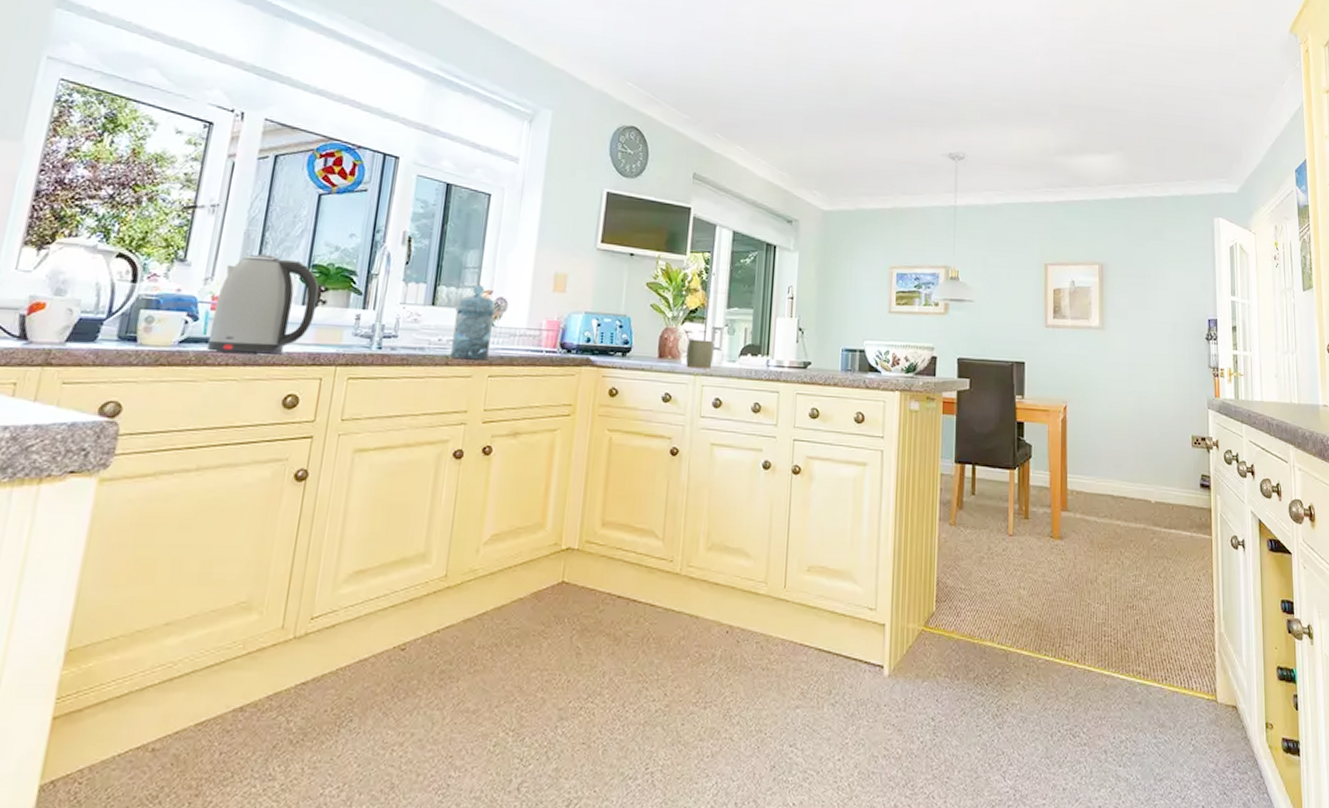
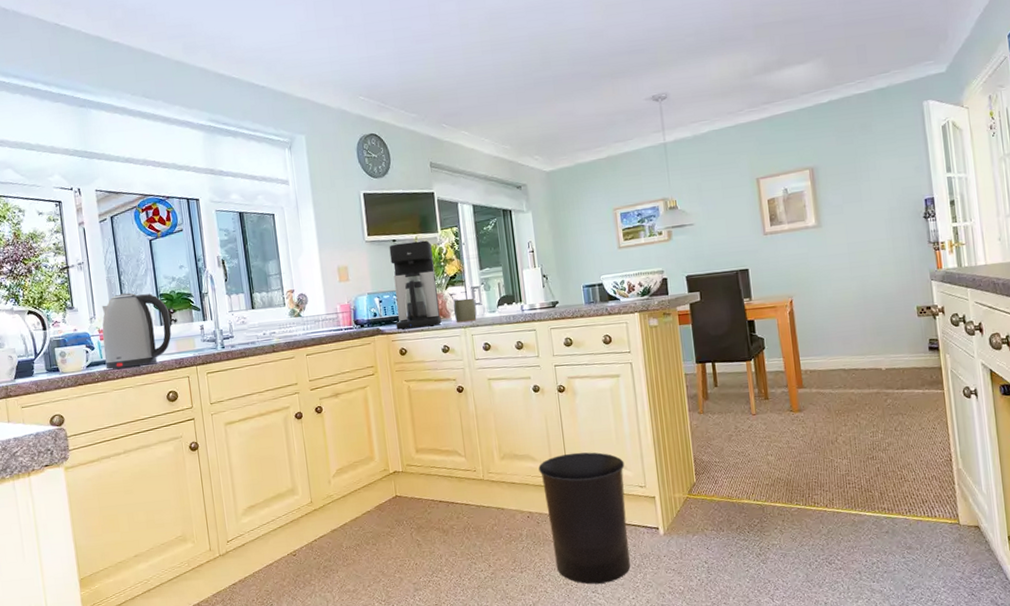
canister: present [449,285,497,360] -> none [270,287,303,346]
coffee maker: none [611,258,675,368] -> present [389,240,442,331]
waste bin: none [750,554,856,735] -> present [538,452,631,584]

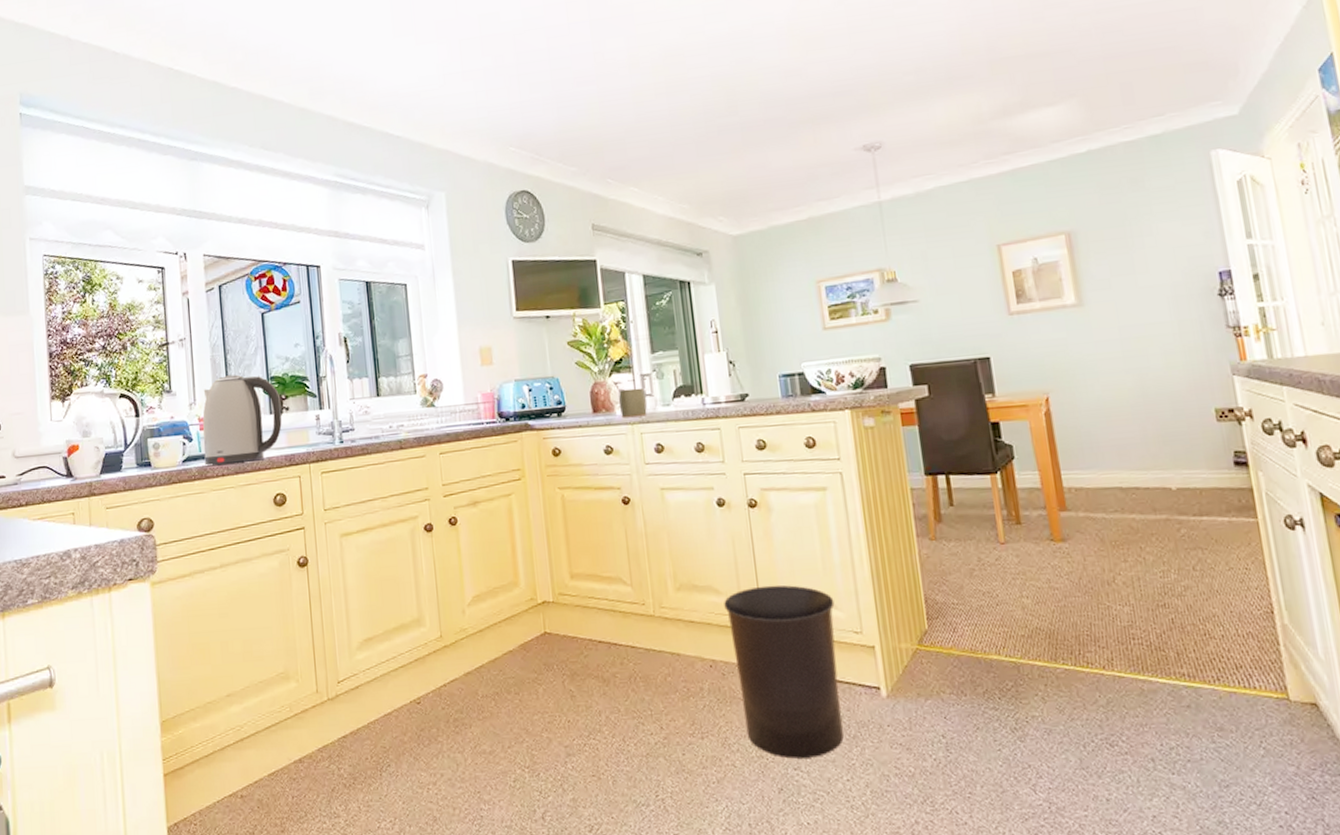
coffee maker: present [389,240,442,331] -> none [541,317,604,426]

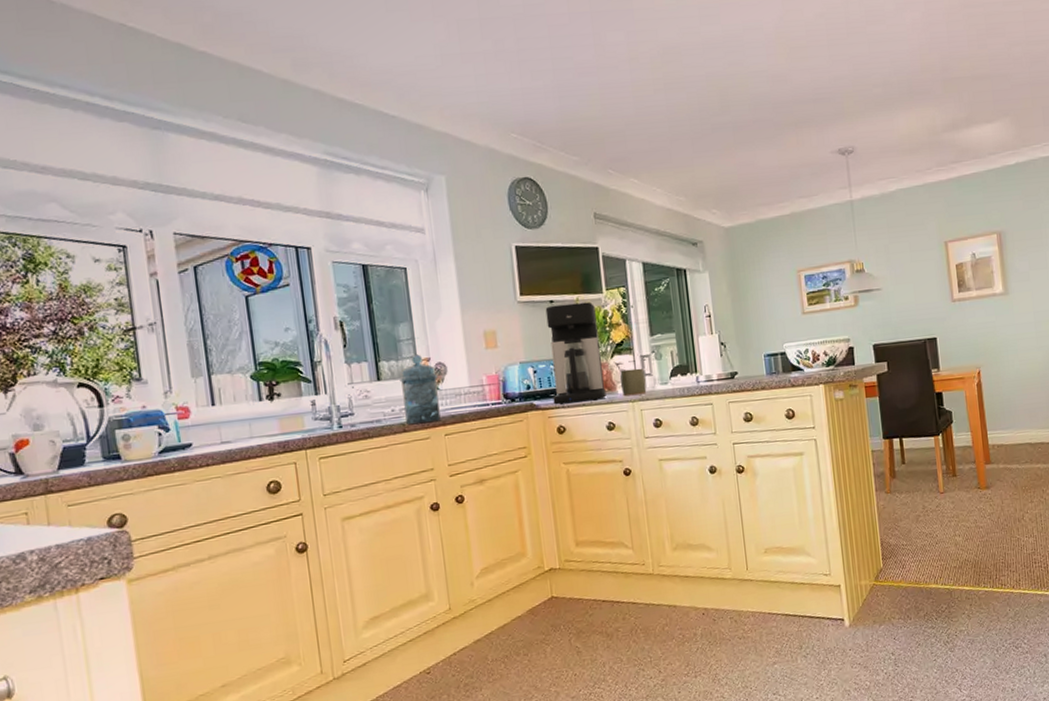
kettle: present [202,374,282,466] -> none [180,360,274,456]
canister: none [398,370,436,442] -> present [400,354,441,425]
coffee maker: none [541,317,604,426] -> present [545,302,607,406]
waste bin: present [724,584,844,759] -> none [715,538,814,686]

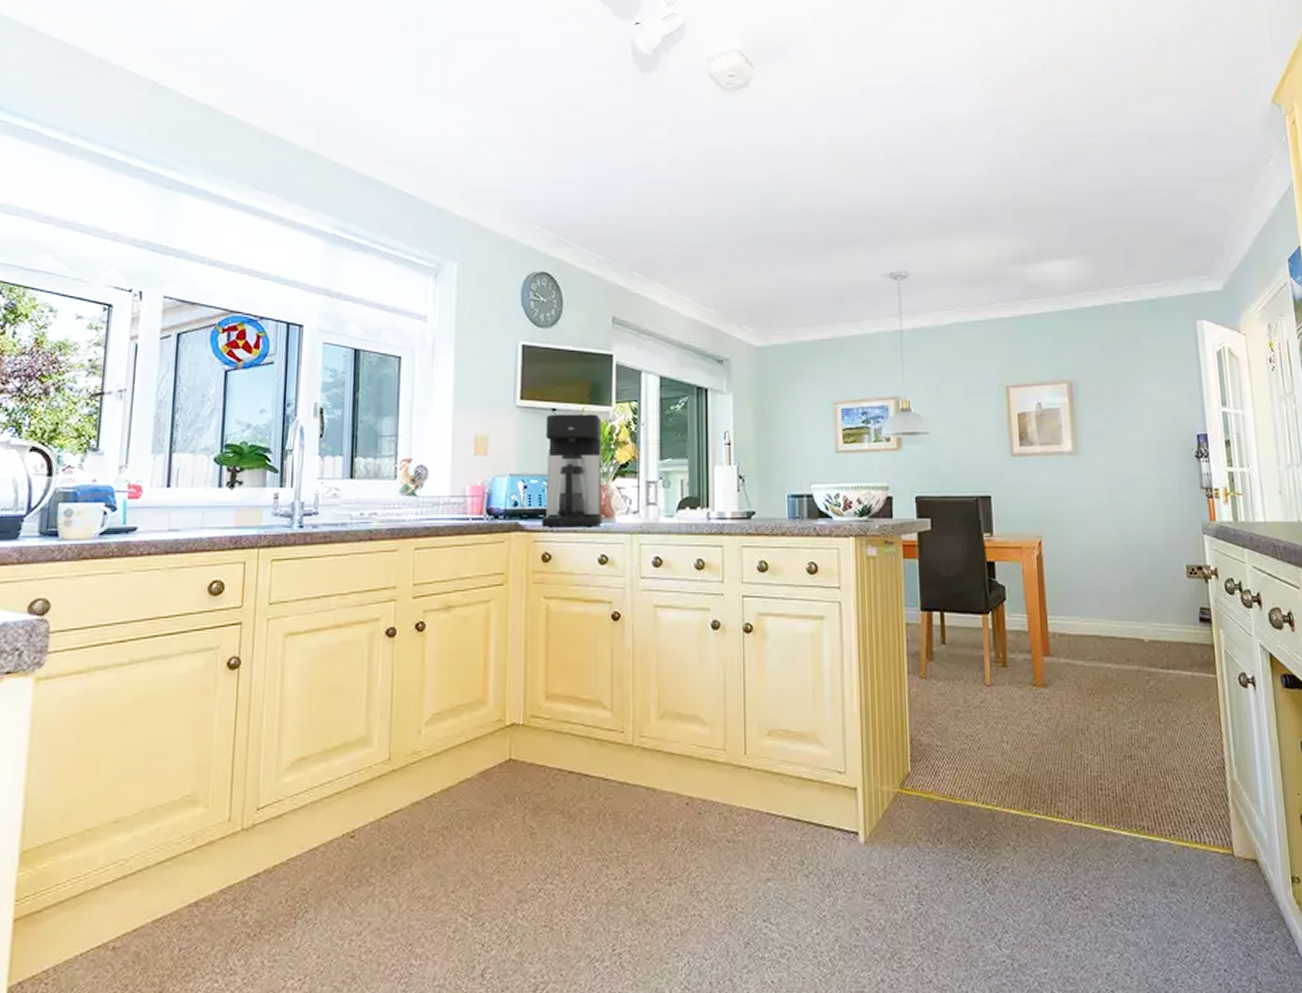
canister: present [400,354,441,425] -> none [373,454,418,533]
mug: present [619,368,647,397] -> none [619,495,649,527]

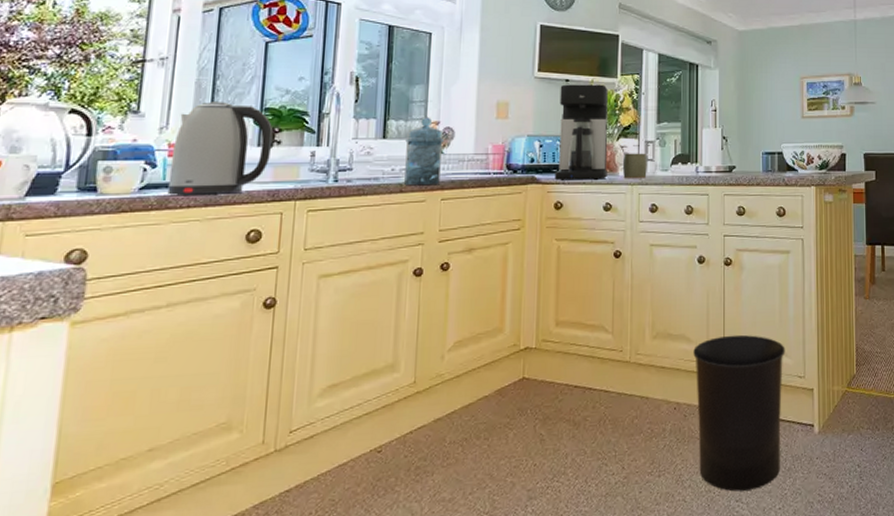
kettle: none [128,438,235,541] -> present [167,102,273,195]
canister: none [373,454,418,533] -> present [403,117,445,186]
mug: none [619,495,649,527] -> present [622,153,647,179]
waste bin: none [708,717,821,909] -> present [693,334,785,492]

